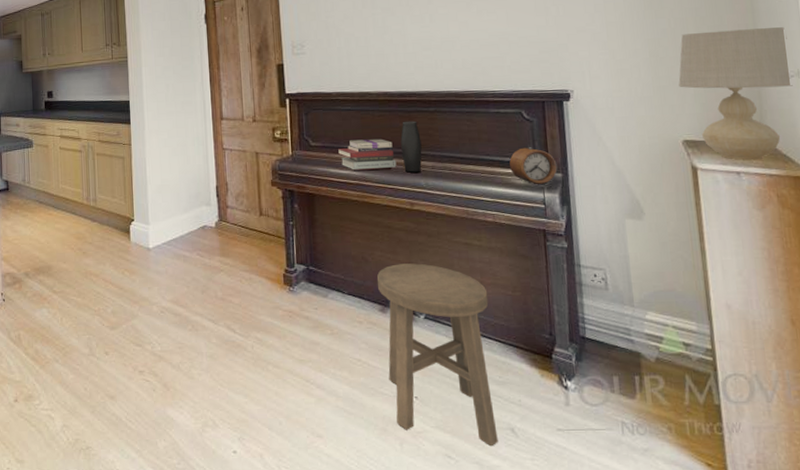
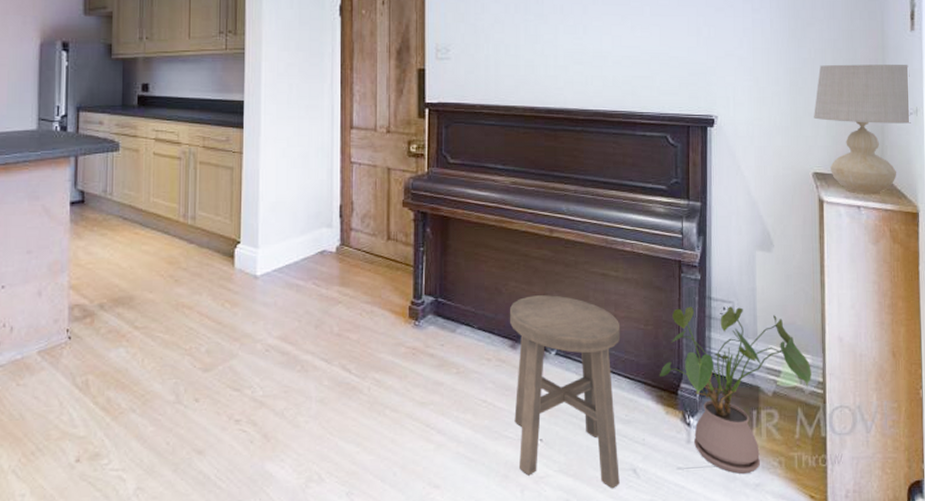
books: present [338,139,397,171] -> none [478,158,538,193]
vase: present [400,121,422,174] -> none [544,140,566,198]
clock: present [509,147,557,184] -> none [652,174,697,213]
house plant: none [531,273,698,438] -> present [659,306,811,474]

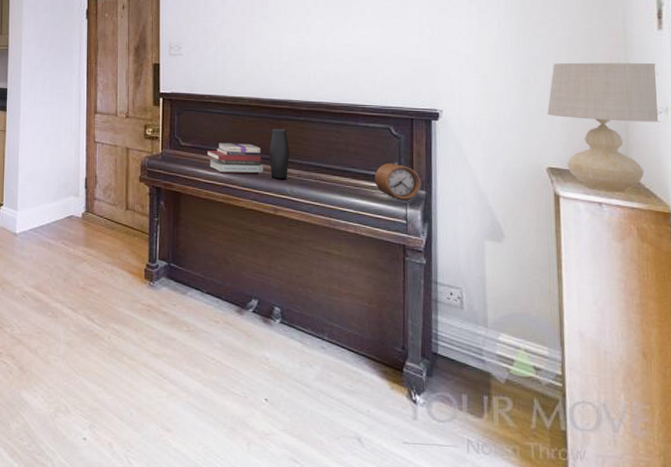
books: none [478,158,538,193] -> present [207,143,263,175]
stool: present [509,295,621,489] -> none [236,267,344,454]
vase: none [544,140,566,198] -> present [269,128,289,180]
clock: none [652,174,697,213] -> present [375,163,421,200]
house plant: present [659,306,811,474] -> none [383,289,549,457]

